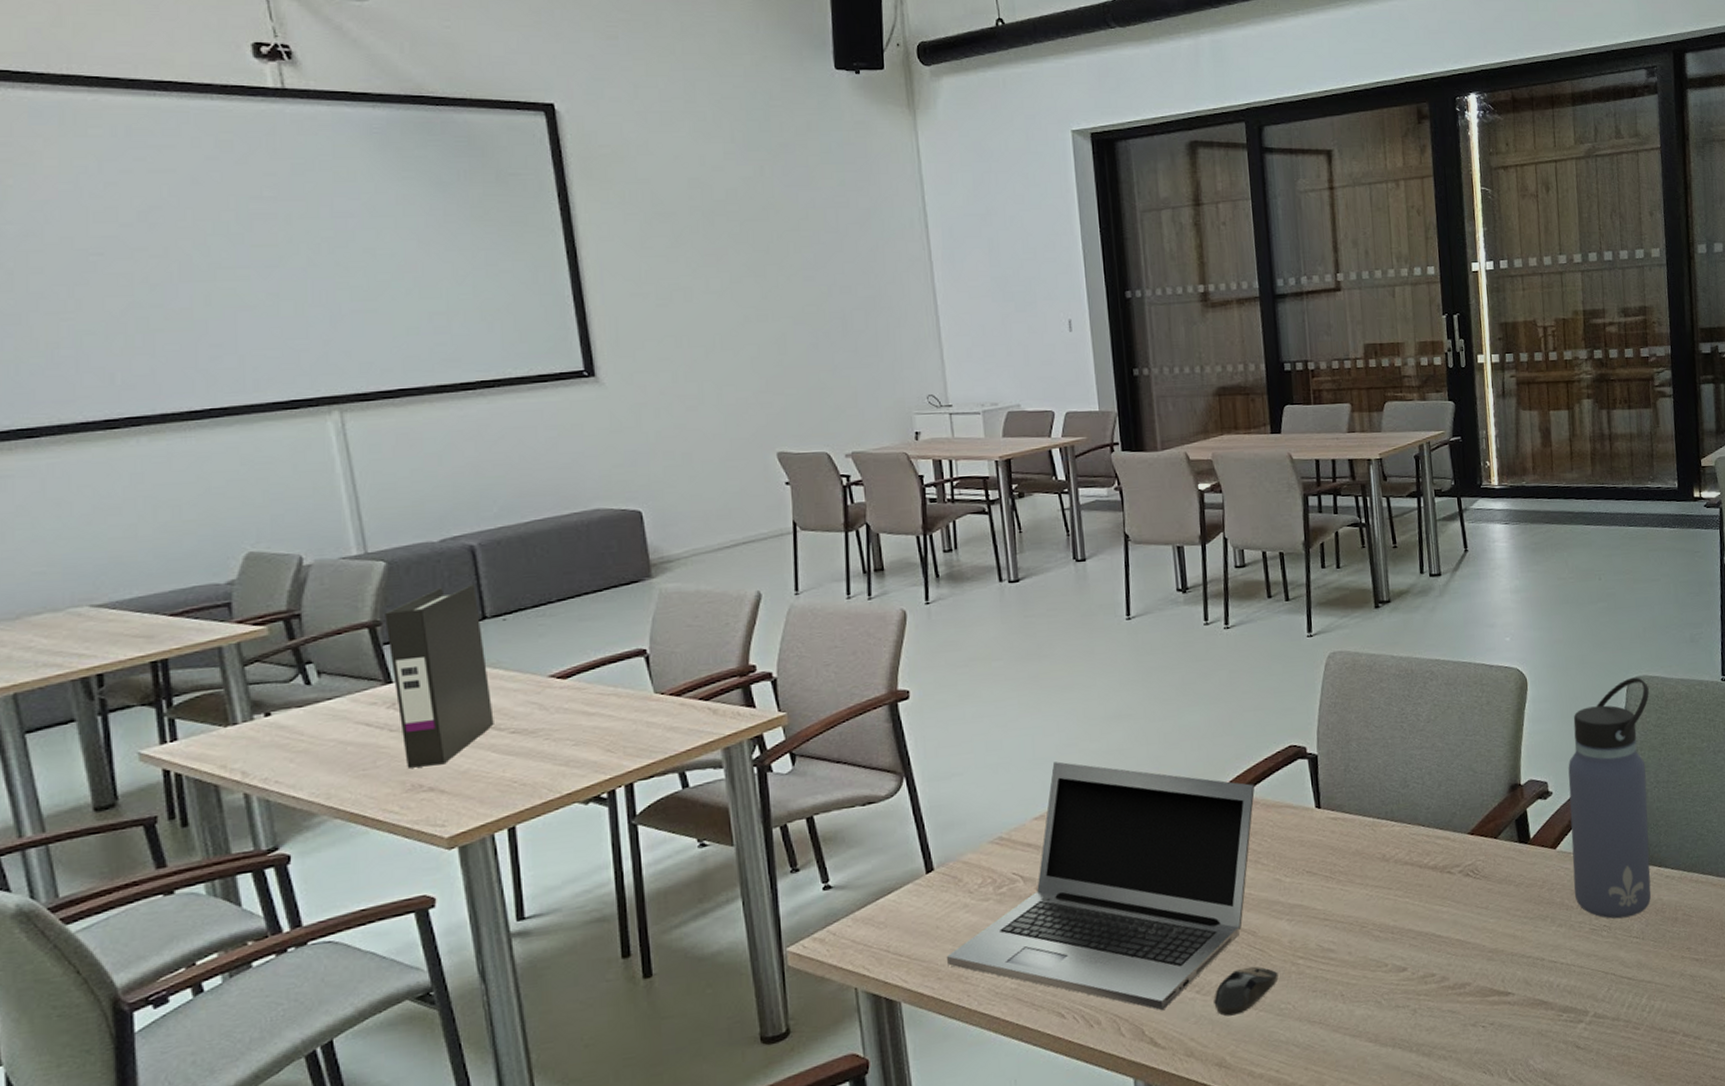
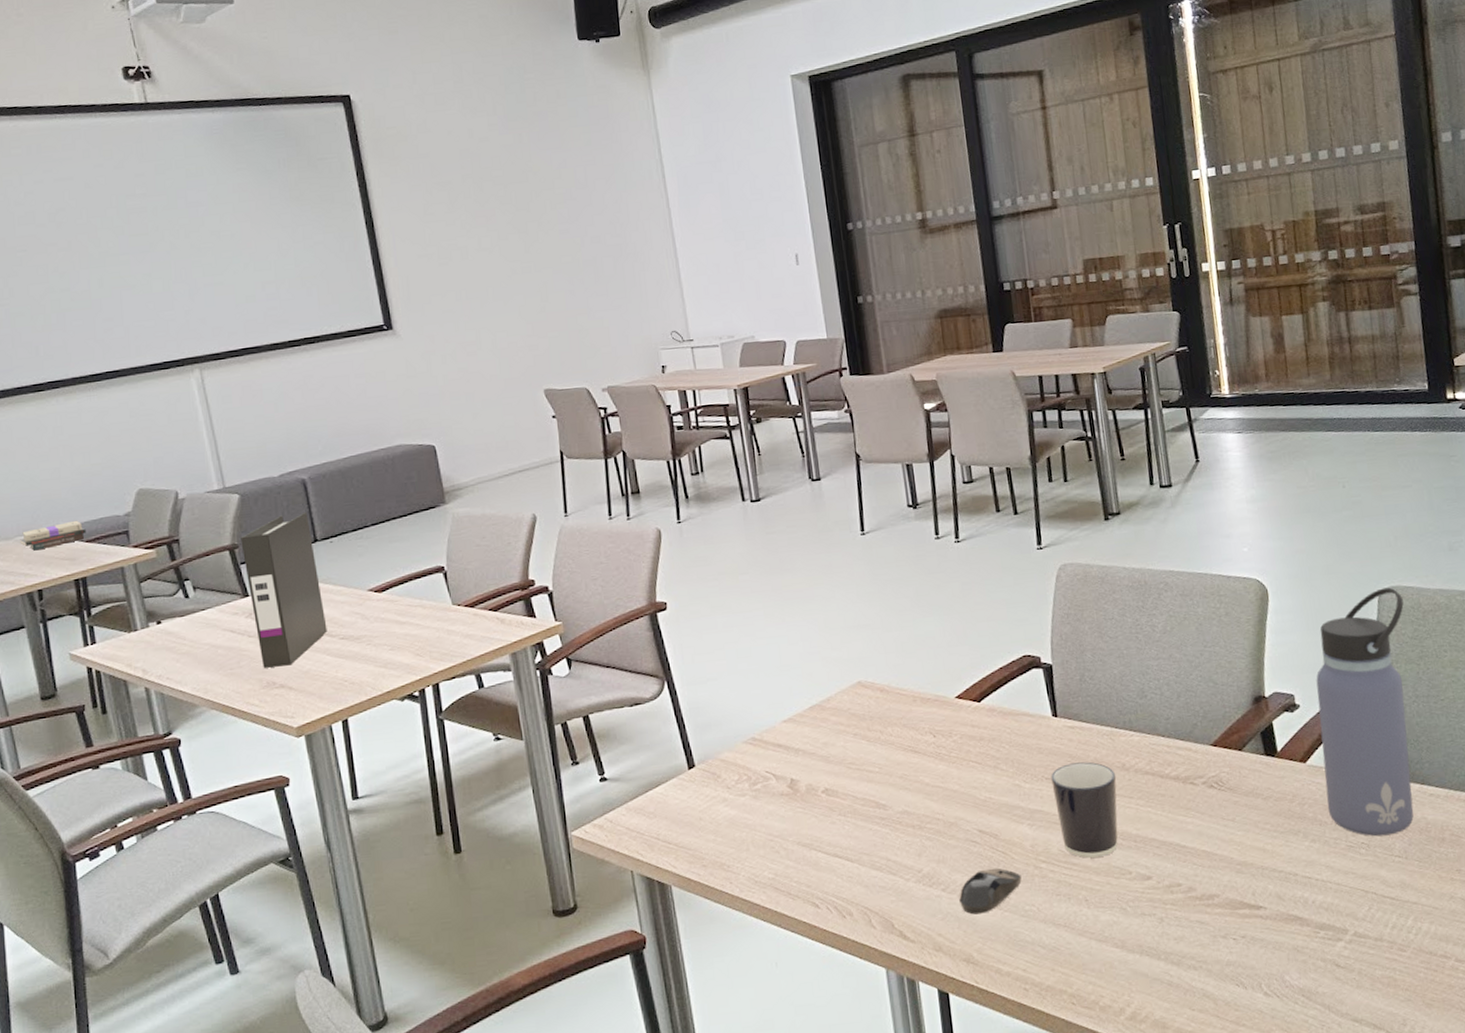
books: none [74,588,171,626] -> present [20,520,86,551]
laptop: present [947,761,1255,1011] -> none [710,668,992,906]
mug: none [1312,853,1377,952] -> present [1051,761,1118,858]

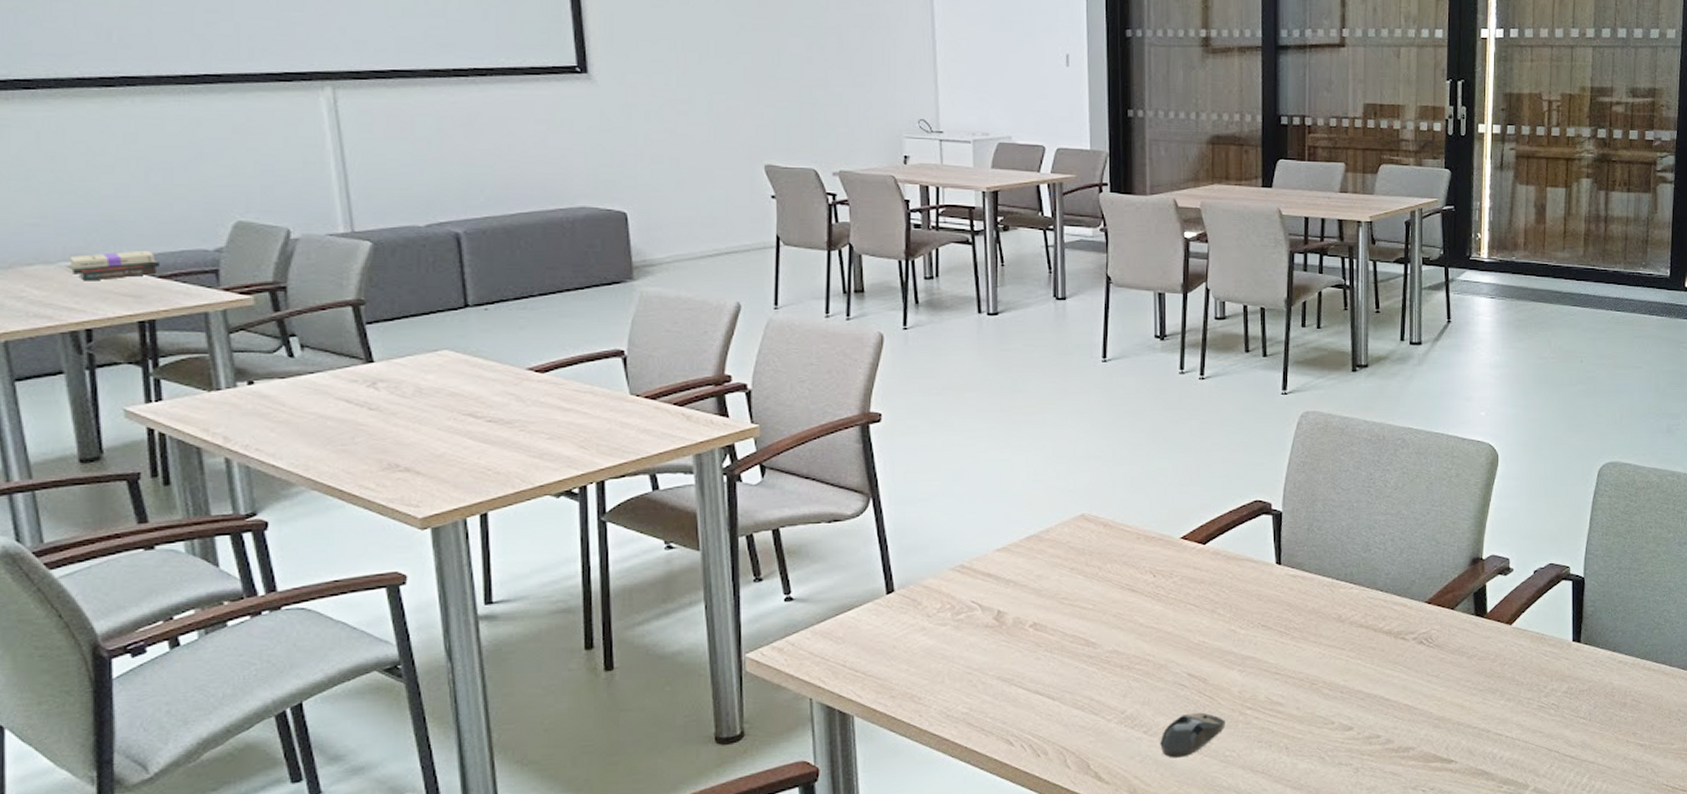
binder: present [240,511,327,668] -> none [369,271,471,447]
mug: present [1051,761,1118,858] -> none [1267,611,1331,707]
water bottle: present [1316,587,1414,837] -> none [1525,462,1620,699]

